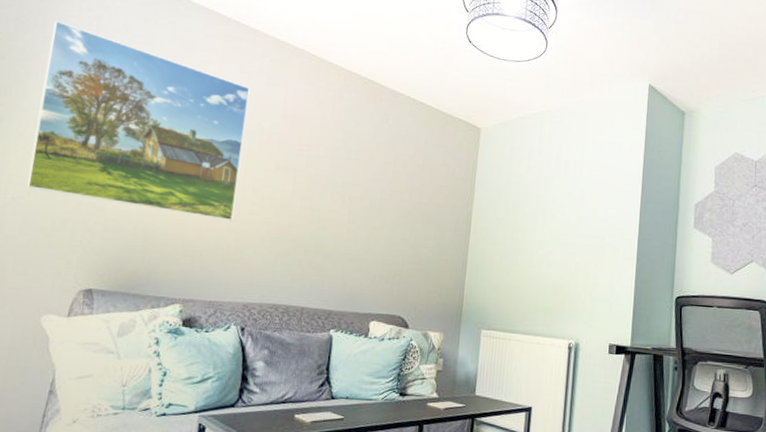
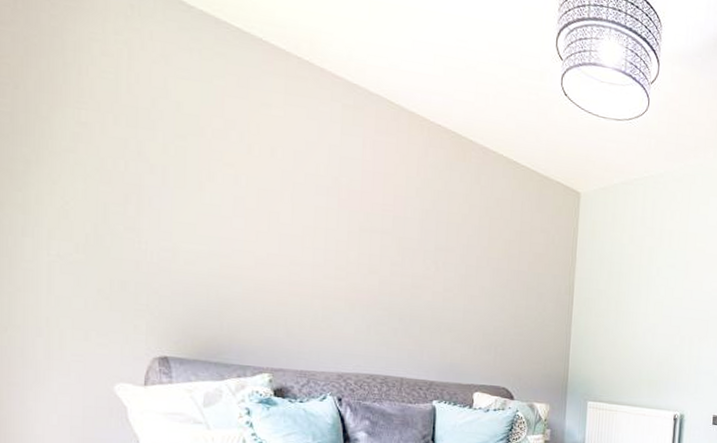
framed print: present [26,20,250,221] -> none [72,43,322,287]

